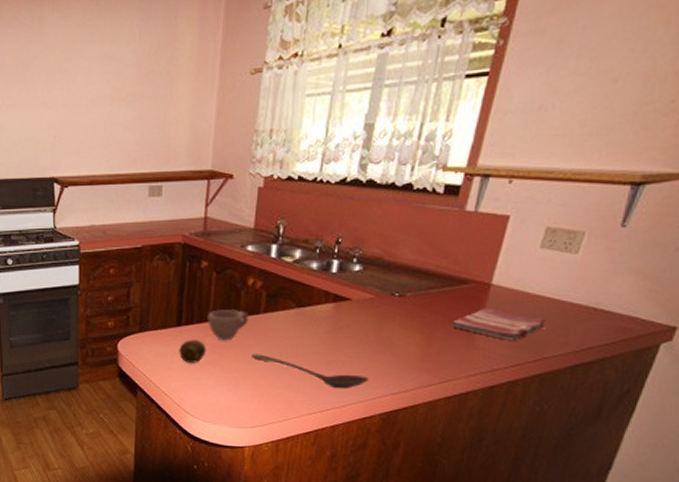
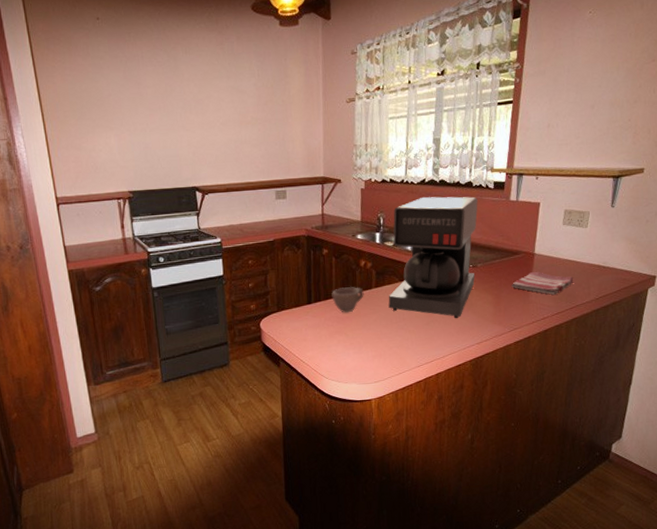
fruit: present [179,339,207,363] -> none [311,313,334,334]
stirrer: present [252,354,369,389] -> none [369,321,459,344]
coffee maker: none [279,201,418,361] -> present [388,196,478,319]

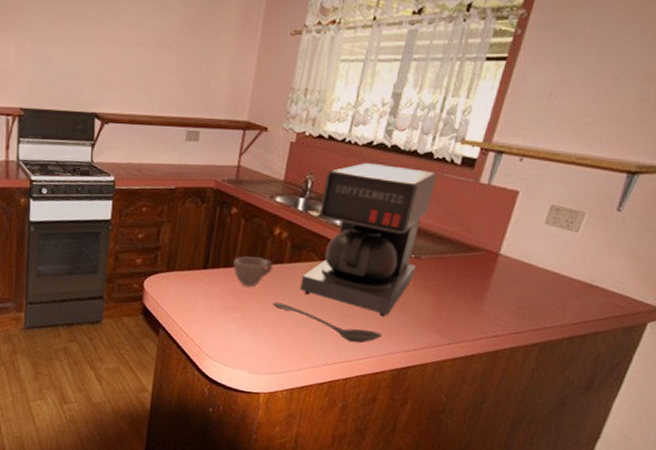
stirrer: none [369,321,459,344] -> present [273,302,382,344]
dish towel: present [511,272,574,295] -> none [460,276,547,309]

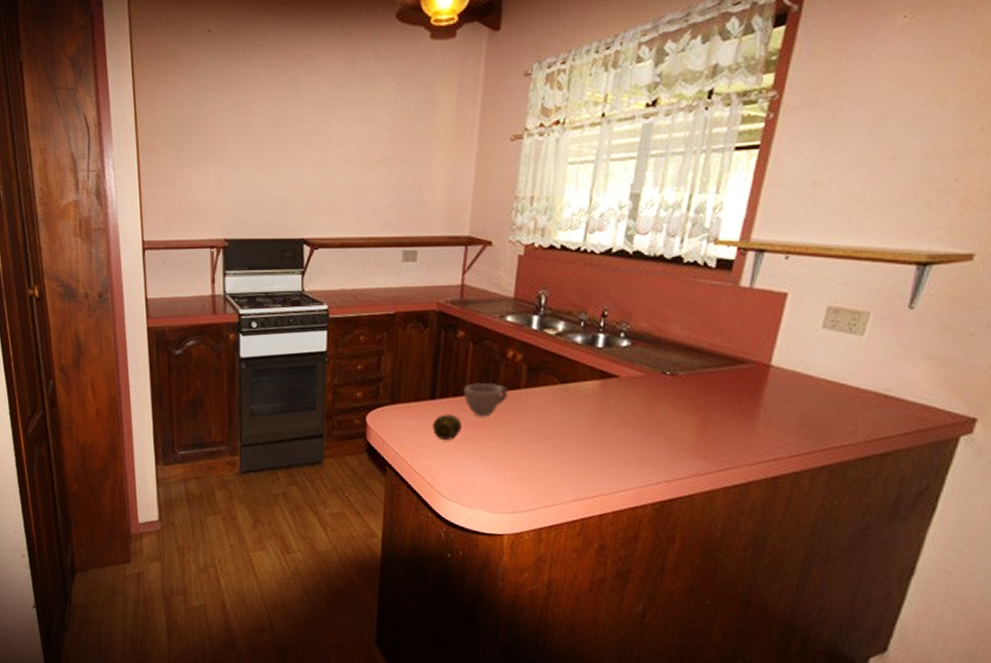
fruit: none [203,282,230,307] -> present [432,414,462,440]
stirrer: present [273,302,382,344] -> none [511,432,639,475]
coffee maker: present [300,163,437,318] -> none [541,273,689,444]

